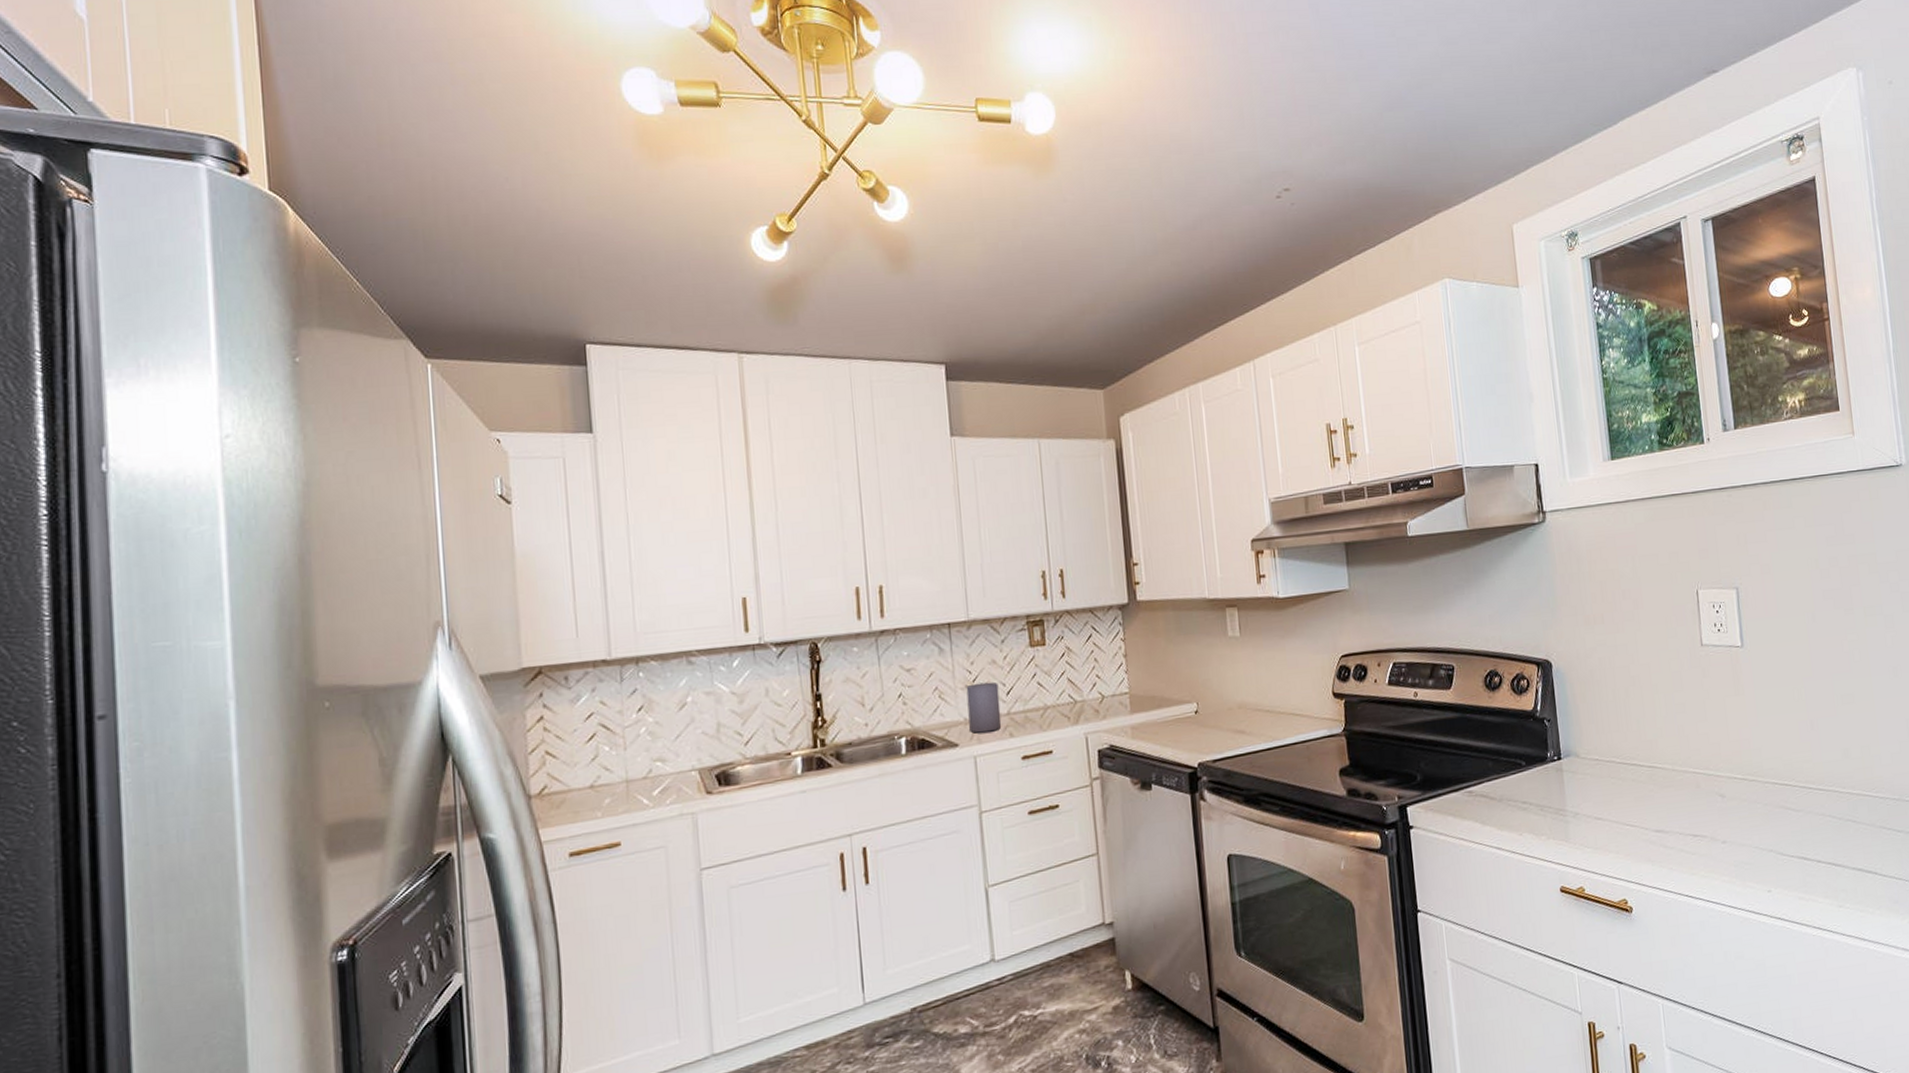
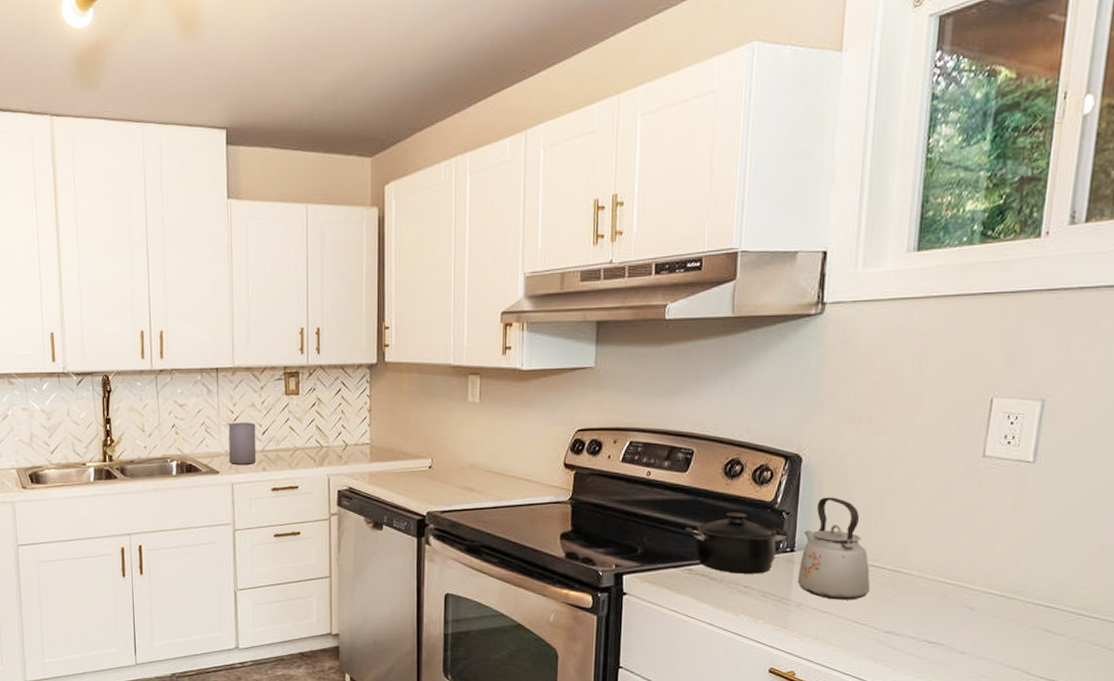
saucepan: none [1458,725,1554,790] -> present [685,512,789,574]
kettle: none [1566,699,1634,805] -> present [797,497,871,600]

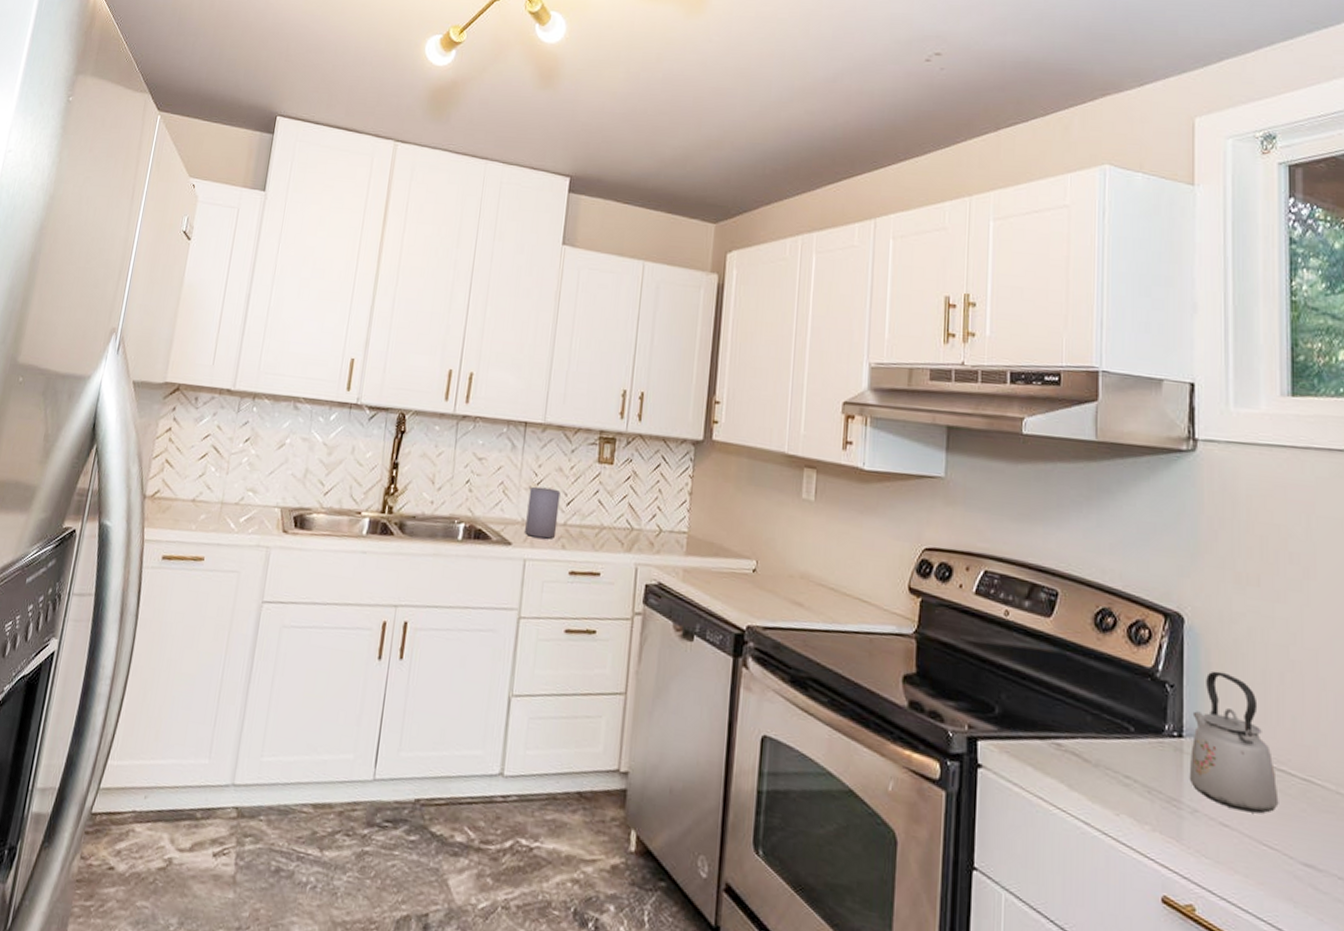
saucepan: present [685,512,789,574] -> none [1051,675,1175,762]

